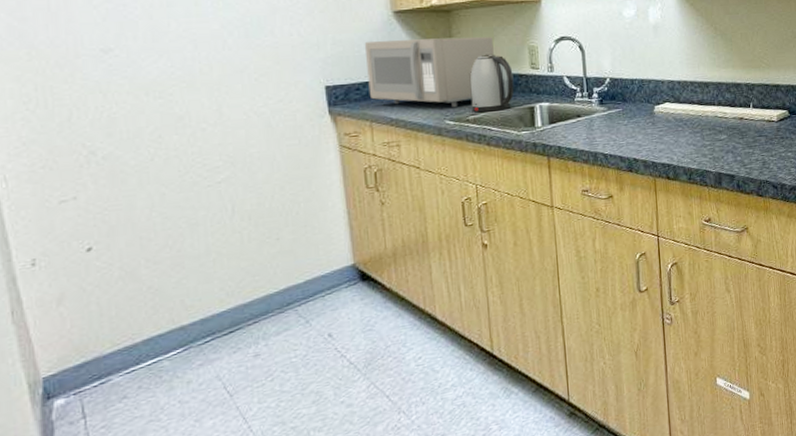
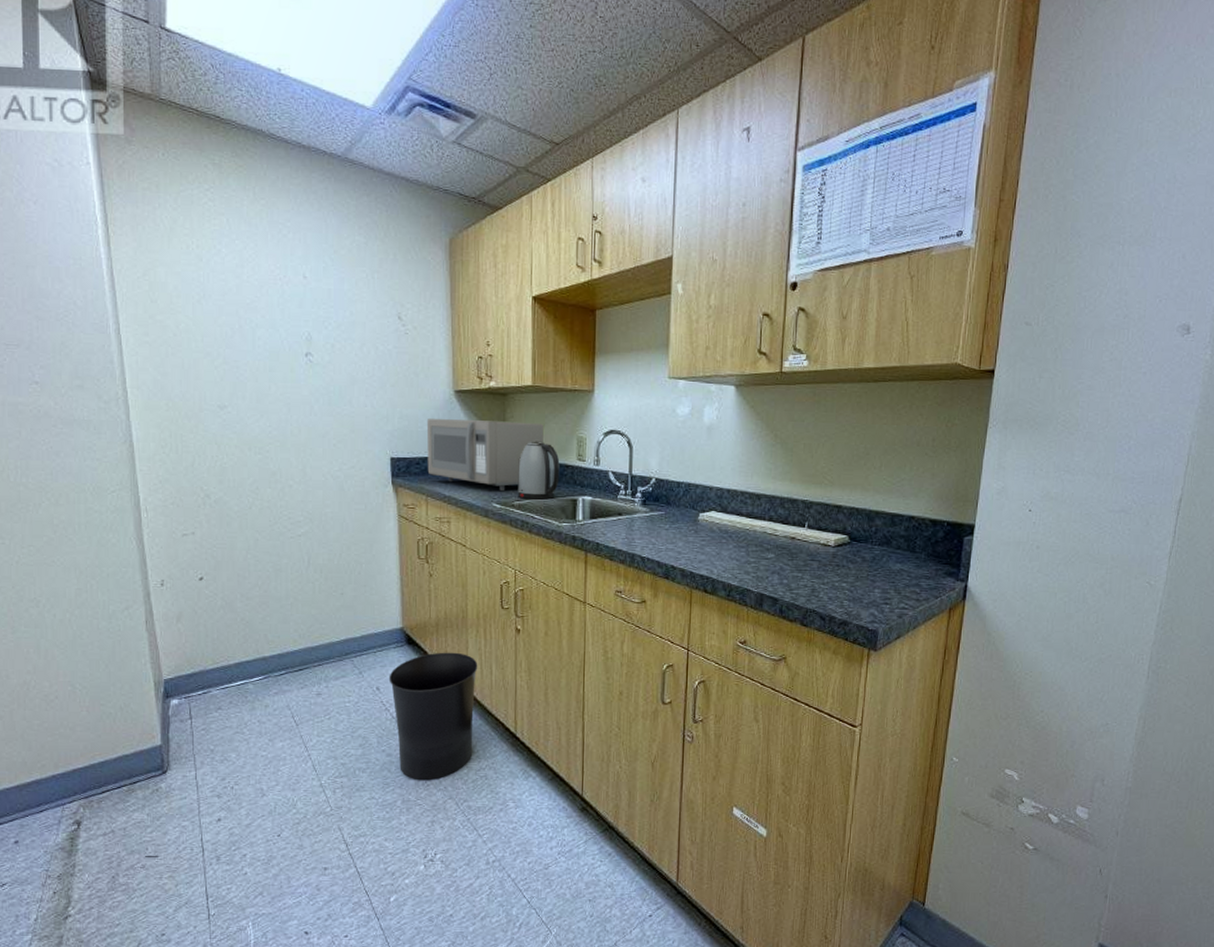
waste bin: none [342,279,447,426] -> present [389,652,478,781]

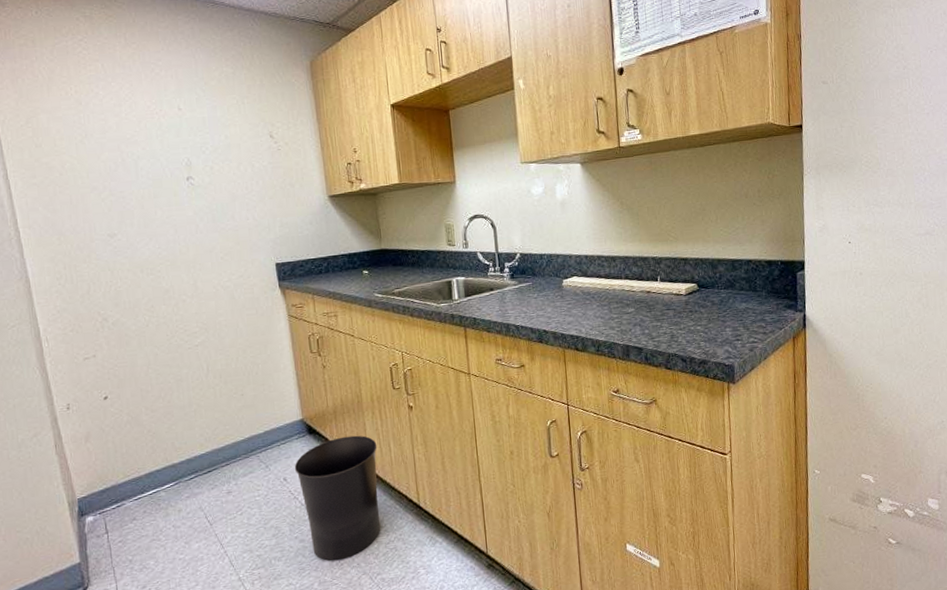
microwave: present [426,419,544,491] -> none [305,216,415,281]
kettle: present [517,441,560,500] -> none [394,232,434,287]

